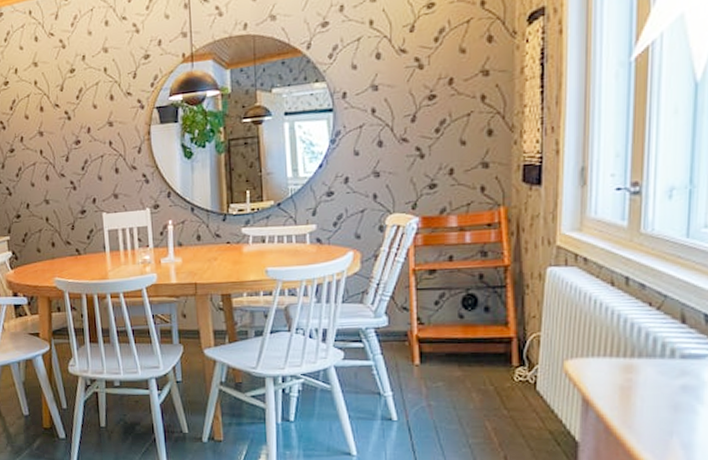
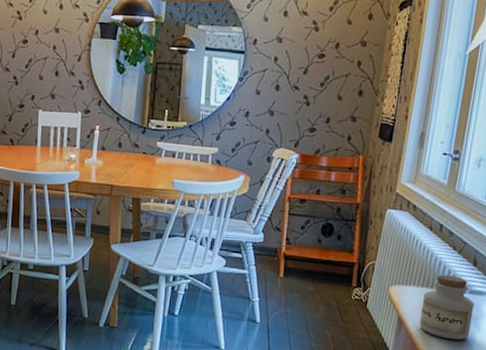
jar: none [614,338,690,419] -> present [419,274,475,340]

